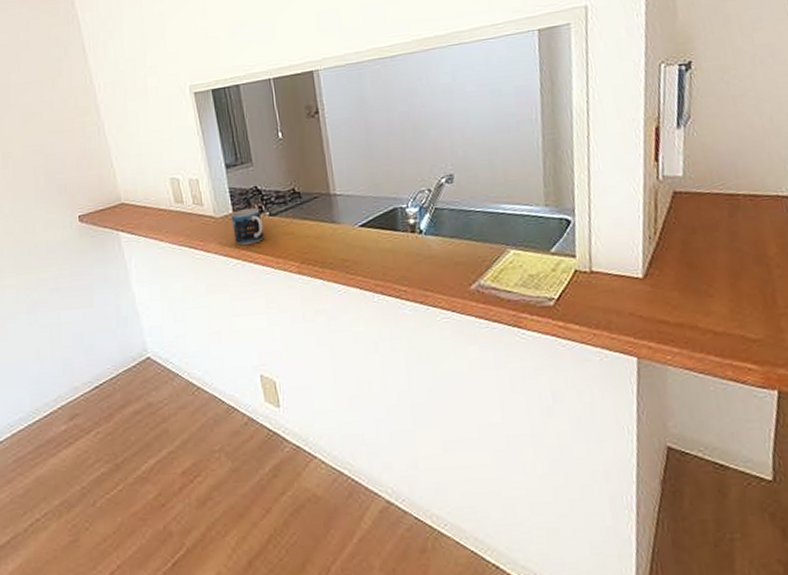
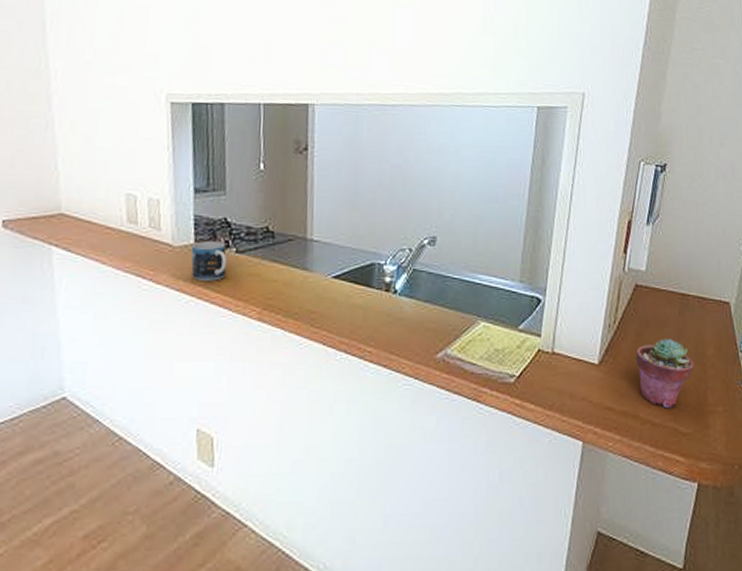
potted succulent: none [684,242,756,316] -> present [635,337,694,409]

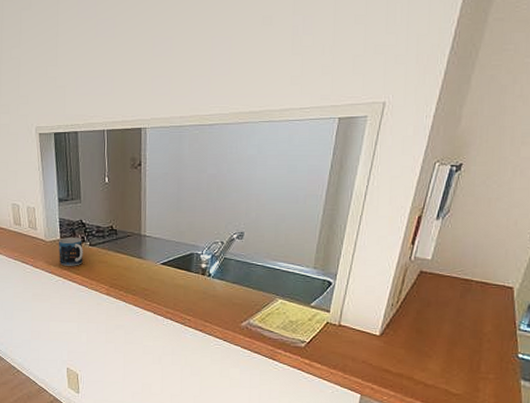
potted succulent: present [635,337,694,409] -> none [414,316,470,374]

